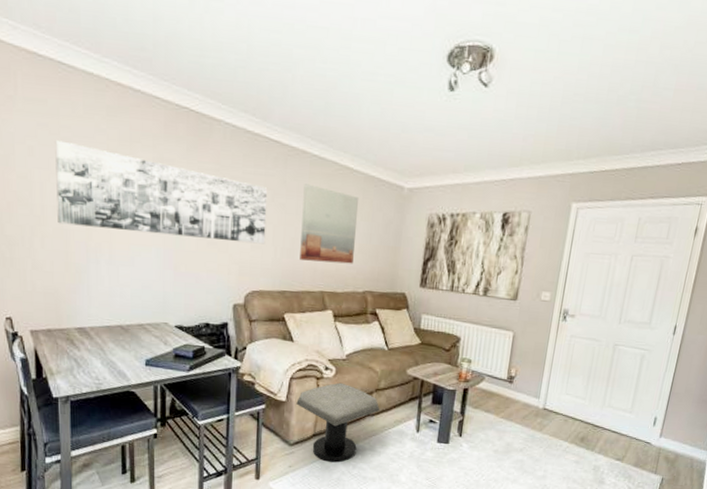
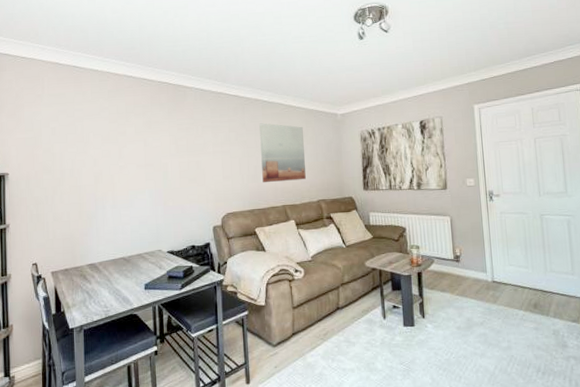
wall art: present [55,140,268,244] -> none [71,120,234,182]
stool: present [296,382,380,463] -> none [274,282,348,358]

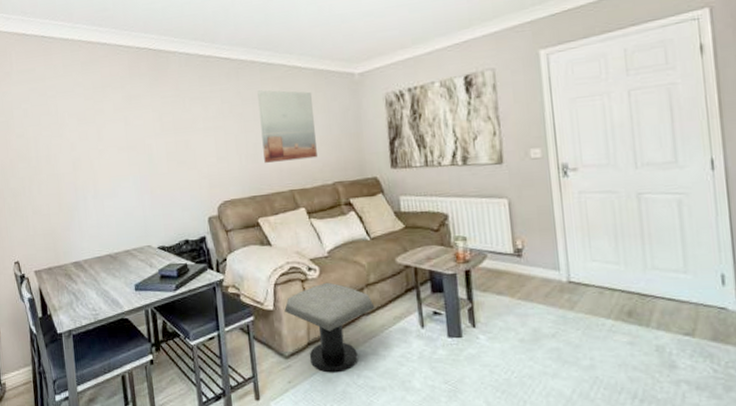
stool: none [274,282,348,358] -> present [284,282,375,373]

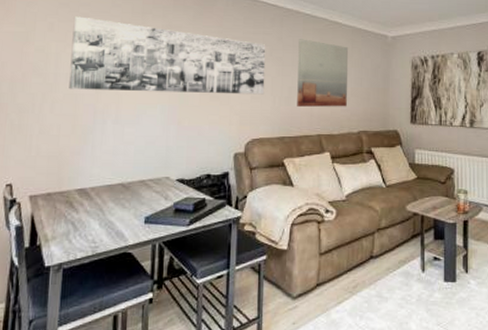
wall art: none [43,99,230,170] -> present [69,16,266,95]
stool: present [284,282,375,373] -> none [298,225,383,314]

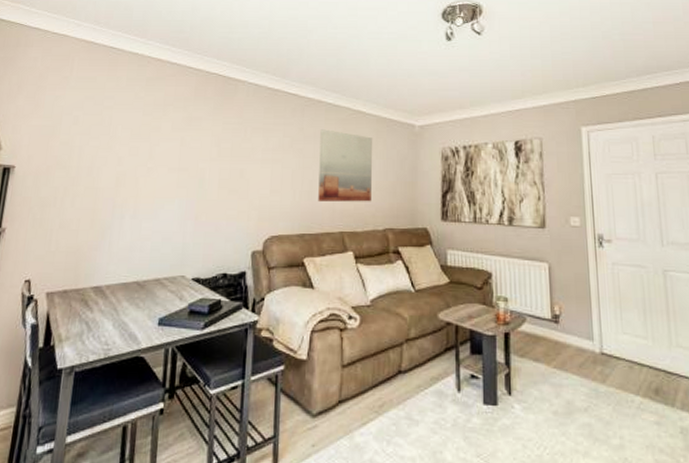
wall art: present [69,16,266,95] -> none [90,109,287,189]

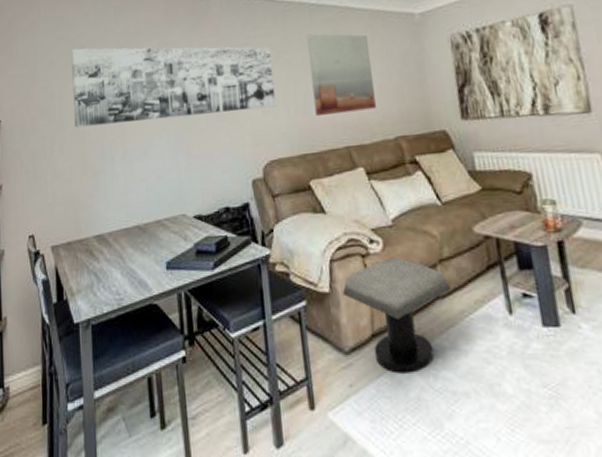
wall art: none [90,109,287,189] -> present [71,47,277,128]
stool: none [318,333,413,438] -> present [343,257,452,374]

